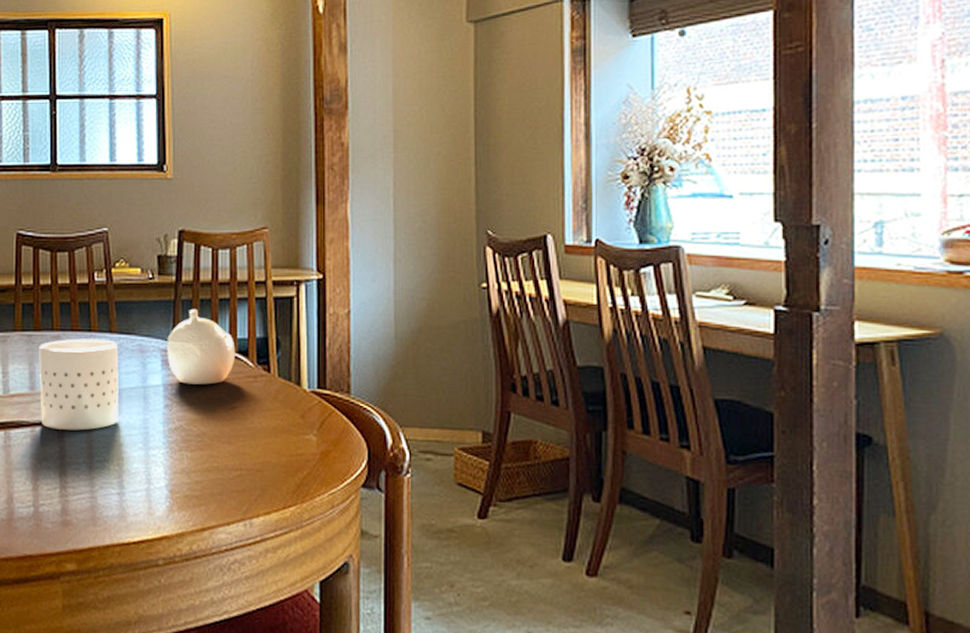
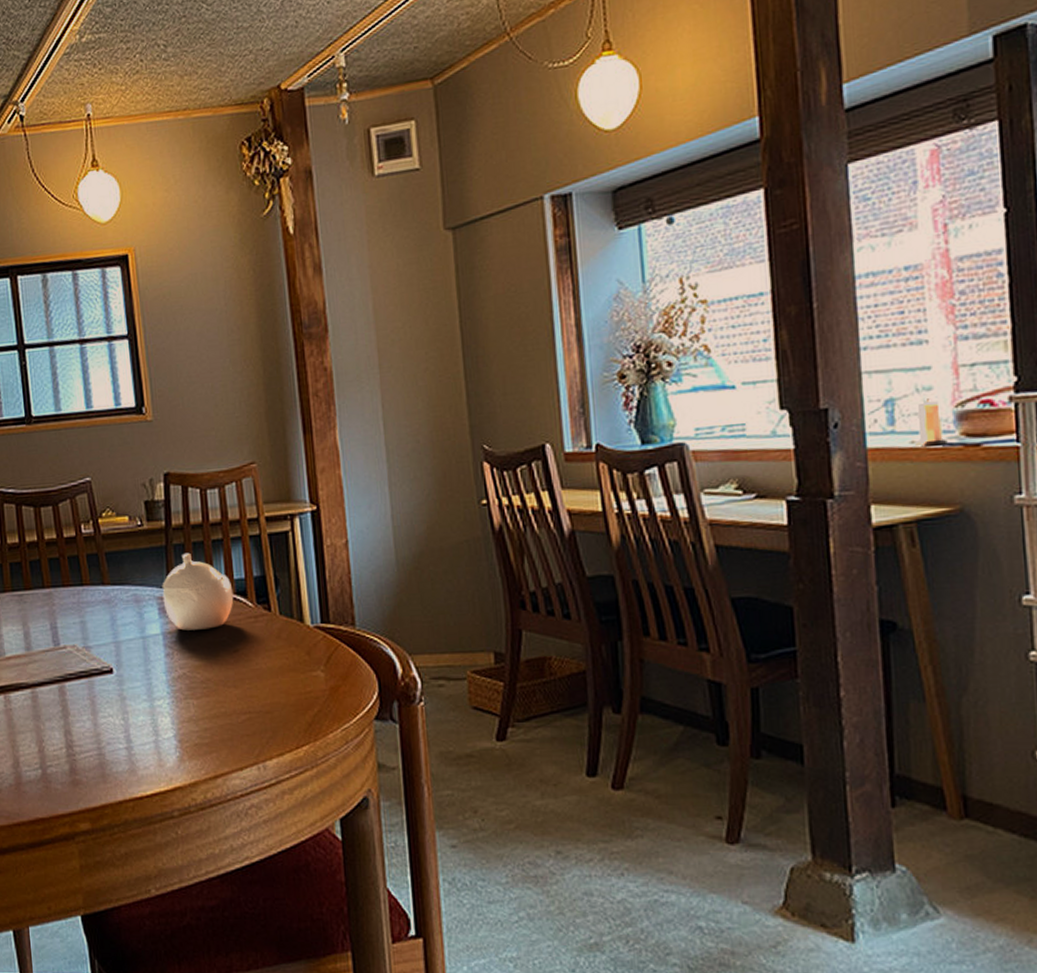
mug: present [39,338,119,431] -> none [31,592,120,689]
candle: none [901,224,932,270] -> present [915,398,948,447]

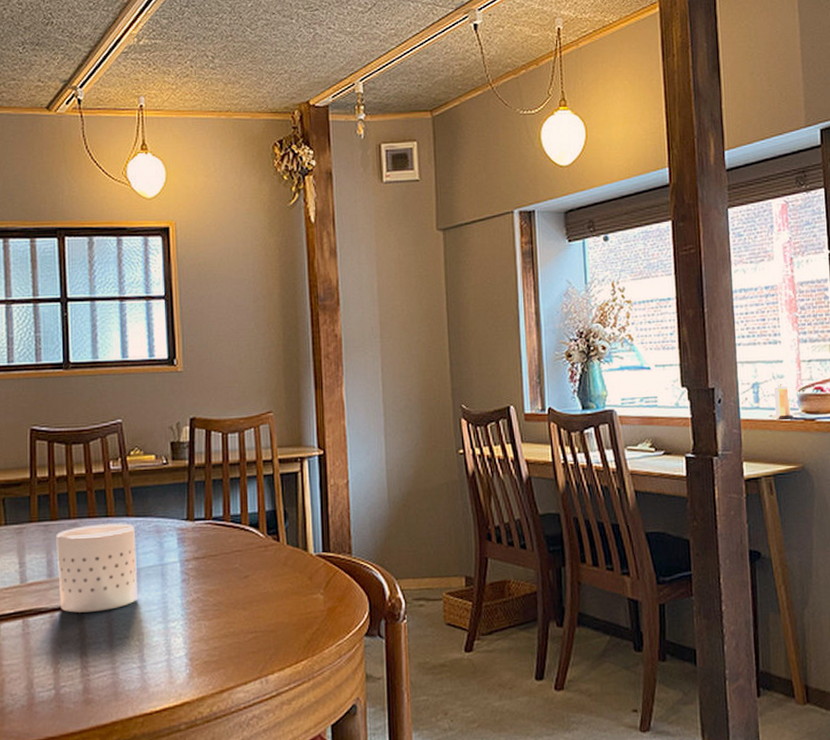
mug: none [31,592,120,689] -> present [56,523,137,613]
sugar bowl: present [162,552,234,631] -> none [182,489,247,558]

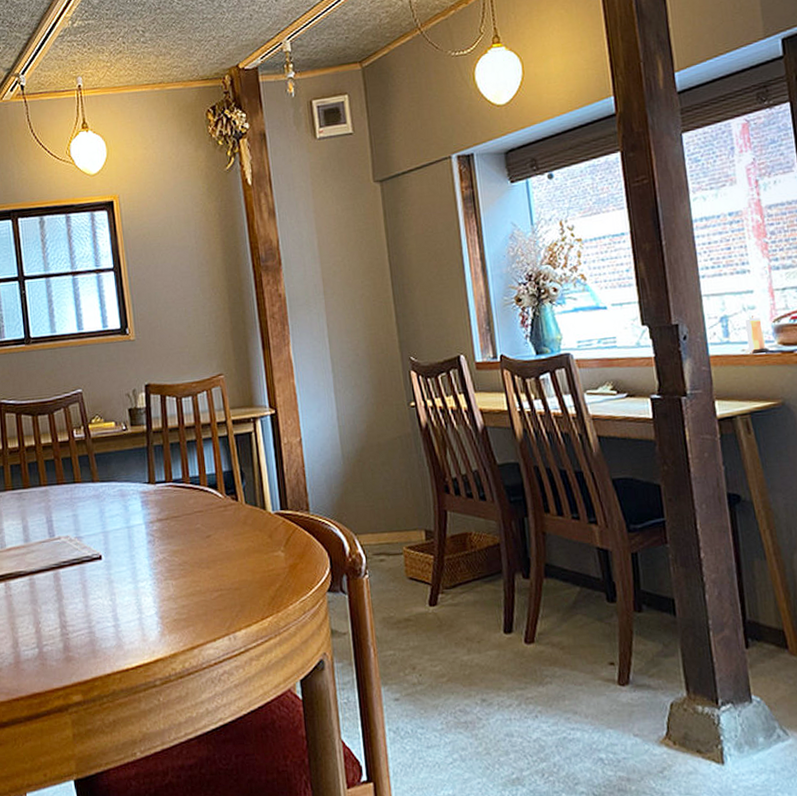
mug: present [56,523,137,613] -> none [29,488,108,575]

